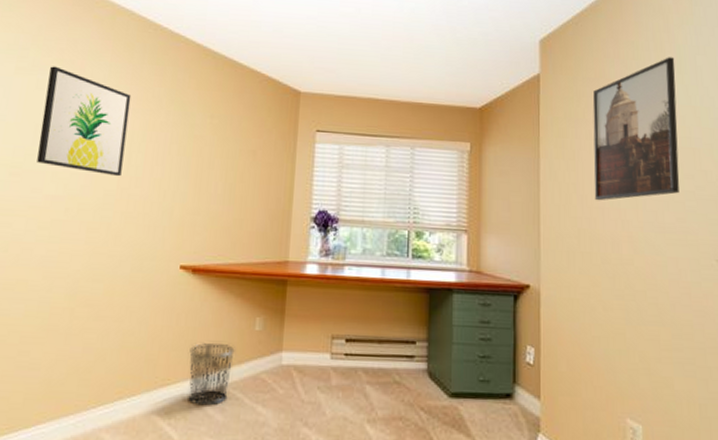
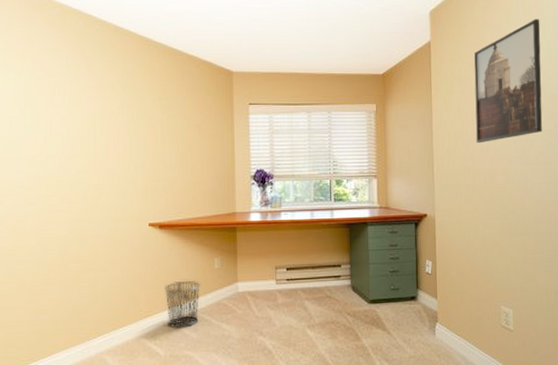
wall art: present [37,66,132,177] -> none [14,65,90,156]

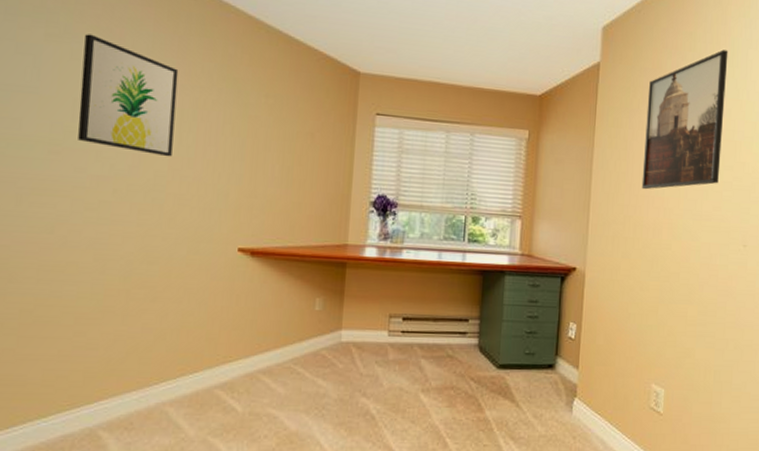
wall art: none [14,65,90,156] -> present [78,34,179,157]
waste bin: present [165,281,200,328] -> none [250,323,296,381]

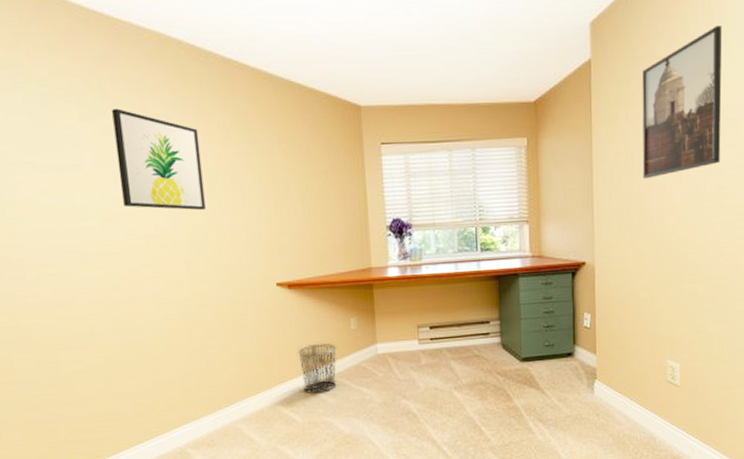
waste bin: none [250,323,296,381] -> present [298,343,337,394]

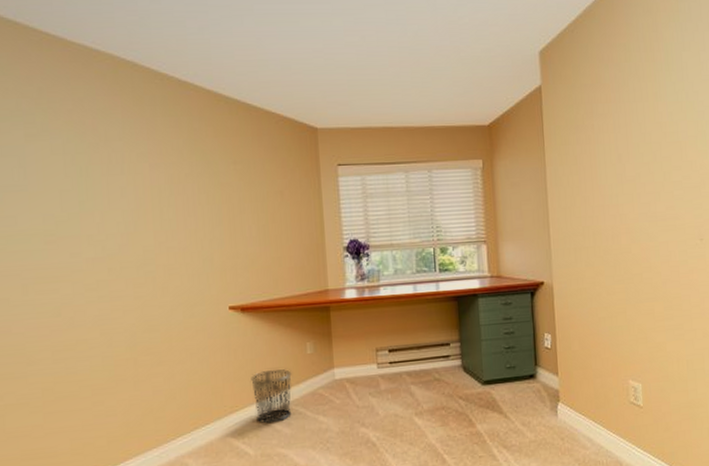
wall art: present [112,108,206,211] -> none [61,129,156,232]
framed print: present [642,25,722,179] -> none [591,56,669,200]

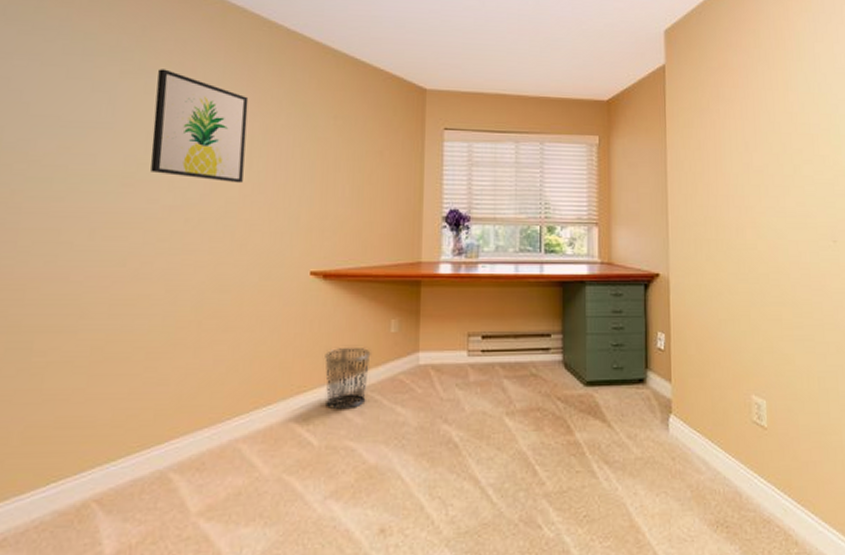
wall art: none [61,129,156,232] -> present [151,69,249,184]

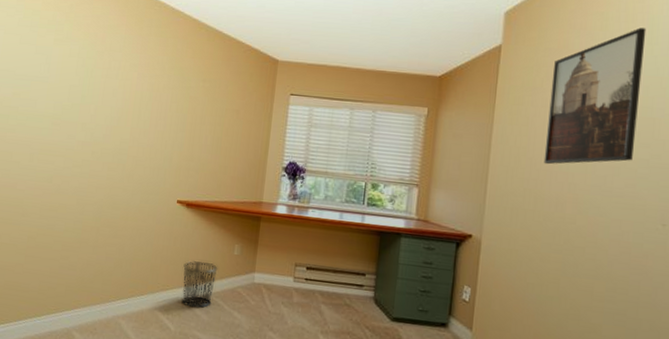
wall art: present [151,69,249,184] -> none [71,38,141,129]
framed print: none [717,44,799,189] -> present [543,27,647,165]

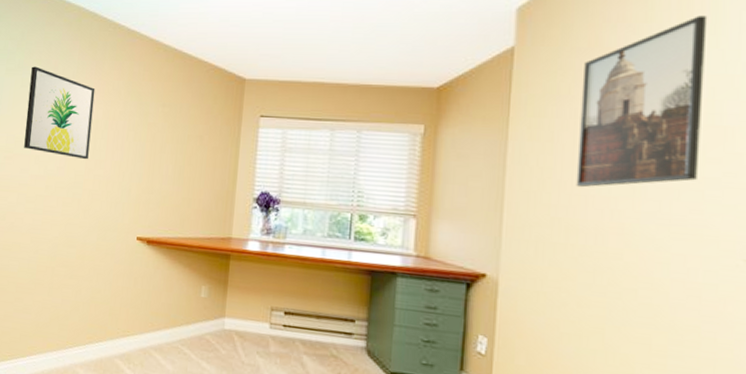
wall art: none [71,38,141,129] -> present [24,66,96,160]
waste bin: present [182,261,218,309] -> none [144,304,183,358]

